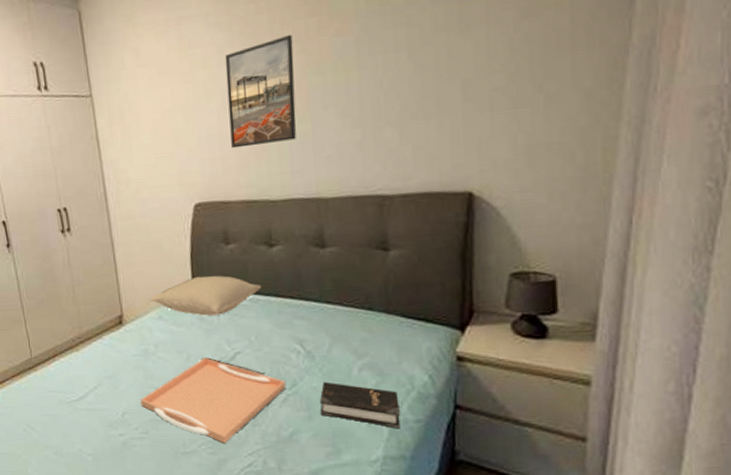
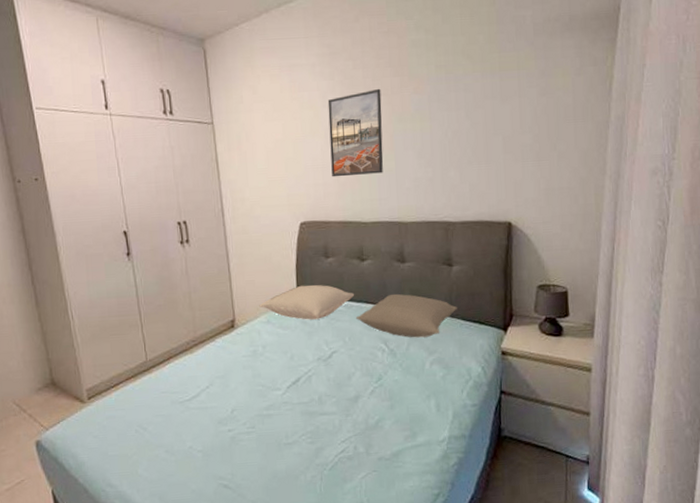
serving tray: present [140,357,286,443] -> none [248,357,373,433]
pillow: none [264,285,395,338] -> present [356,293,457,338]
hardback book: present [320,381,401,429] -> none [400,375,461,413]

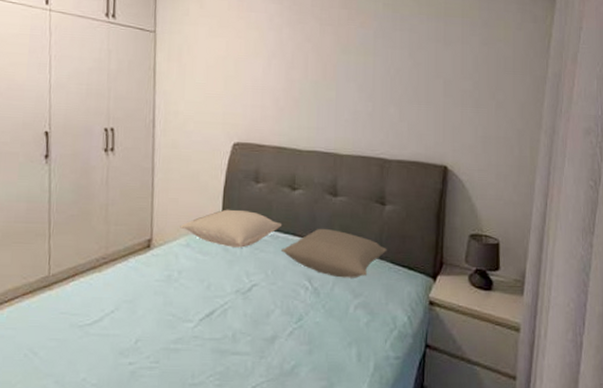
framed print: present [327,88,384,177] -> none [271,18,328,102]

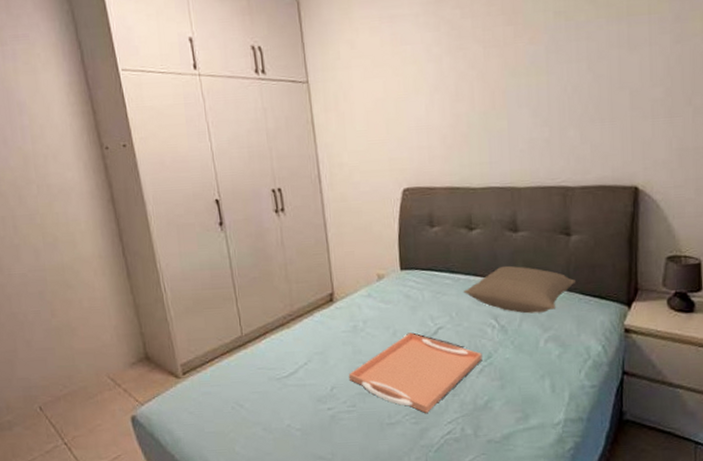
serving tray: none [155,287,293,375] -> present [348,333,482,413]
pillow: present [180,209,283,248] -> none [359,256,463,294]

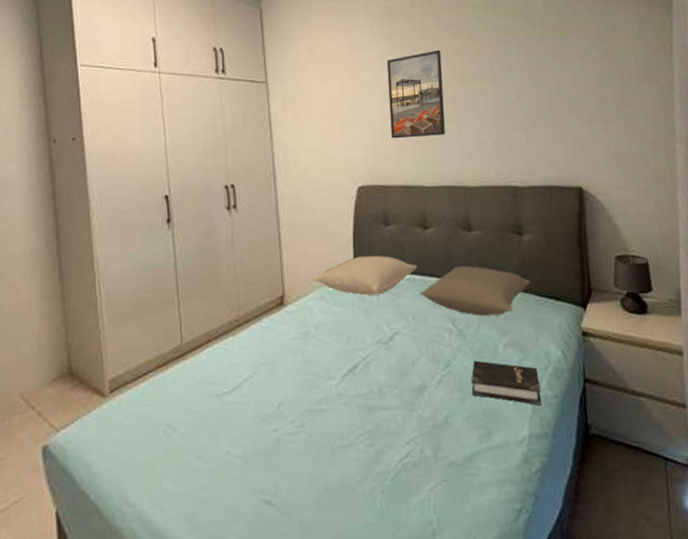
serving tray: present [348,333,482,413] -> none [297,339,441,432]
pillow: none [359,256,463,294] -> present [312,255,418,296]
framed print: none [432,39,495,139] -> present [386,49,445,139]
hardback book: none [511,353,579,394] -> present [471,360,542,406]

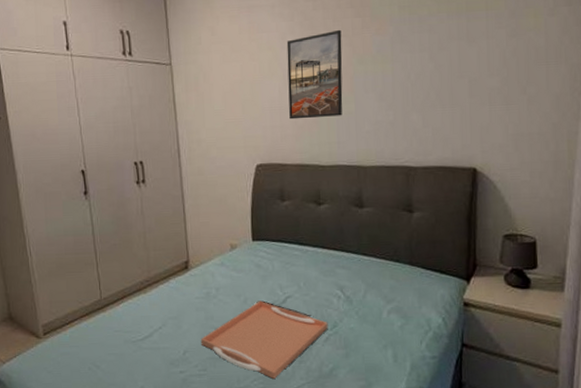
serving tray: none [297,339,441,432] -> present [200,301,328,379]
pillow: present [312,255,418,296] -> none [213,228,311,264]
pillow: present [420,265,531,317] -> none [312,239,417,286]
hardback book: present [471,360,542,406] -> none [355,323,420,364]

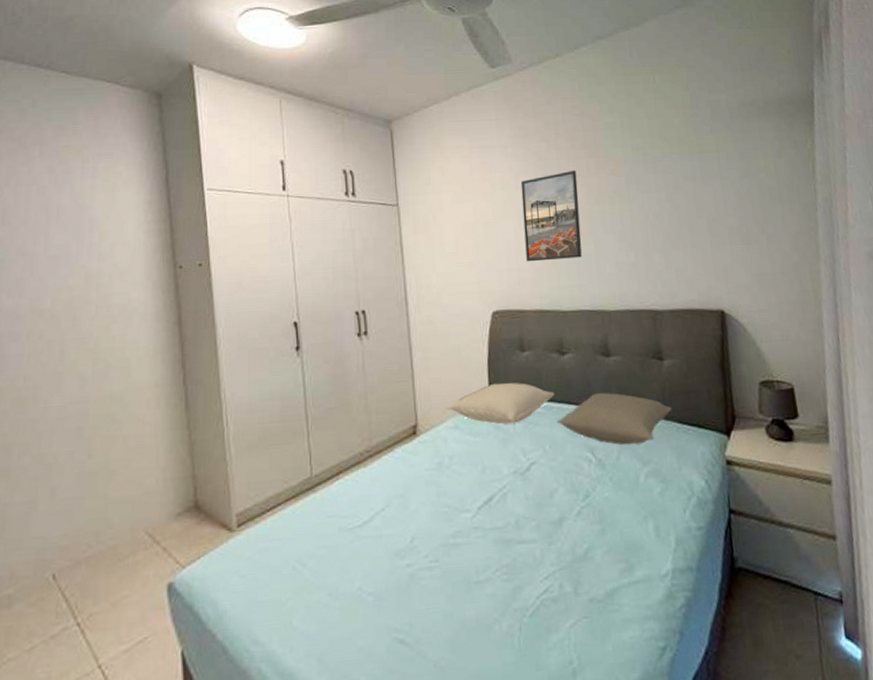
serving tray: present [200,301,328,379] -> none [431,469,580,567]
pillow: none [213,228,311,264] -> present [445,383,555,425]
pillow: none [312,239,417,286] -> present [557,392,672,445]

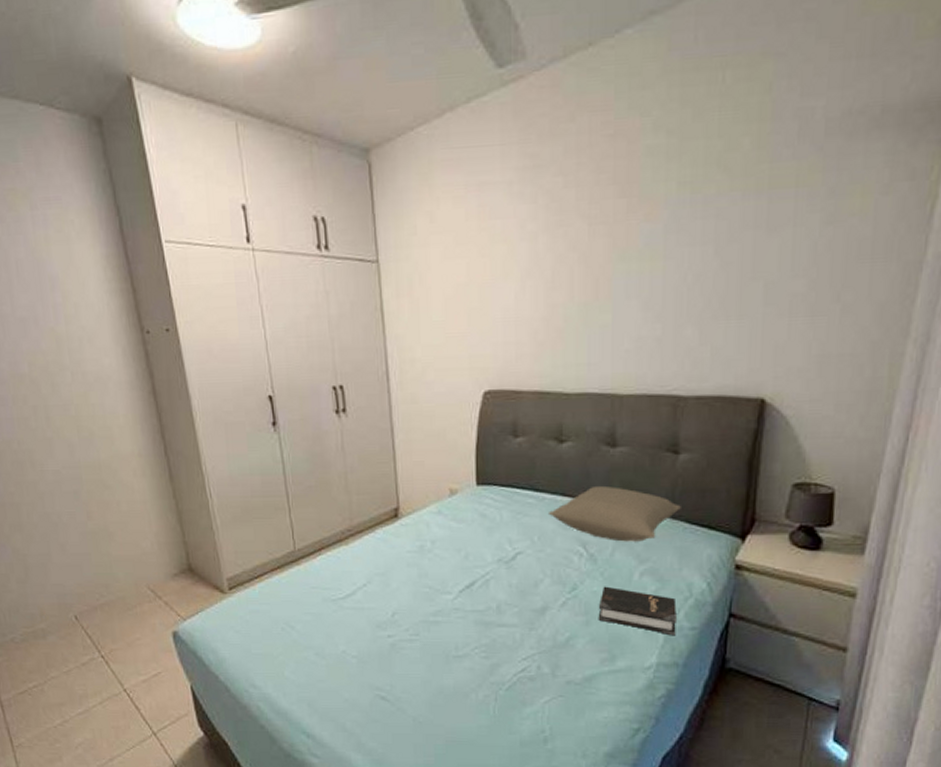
pillow: present [445,383,555,425] -> none [429,470,549,513]
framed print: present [520,170,582,262] -> none [527,214,599,334]
hardback book: none [612,491,686,538] -> present [598,586,677,636]

